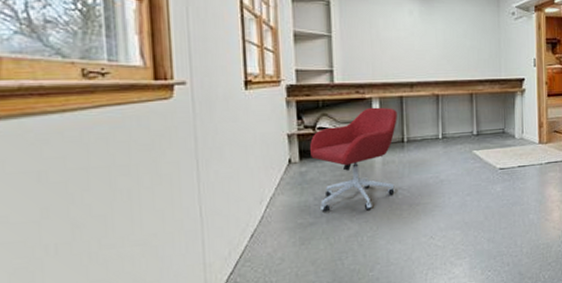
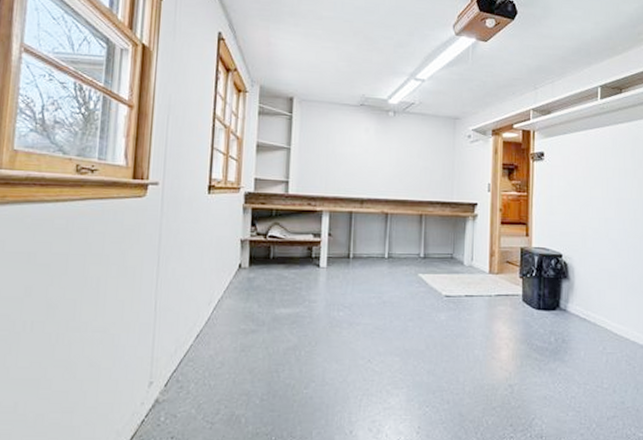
office chair: present [309,107,397,212] -> none [259,220,345,324]

